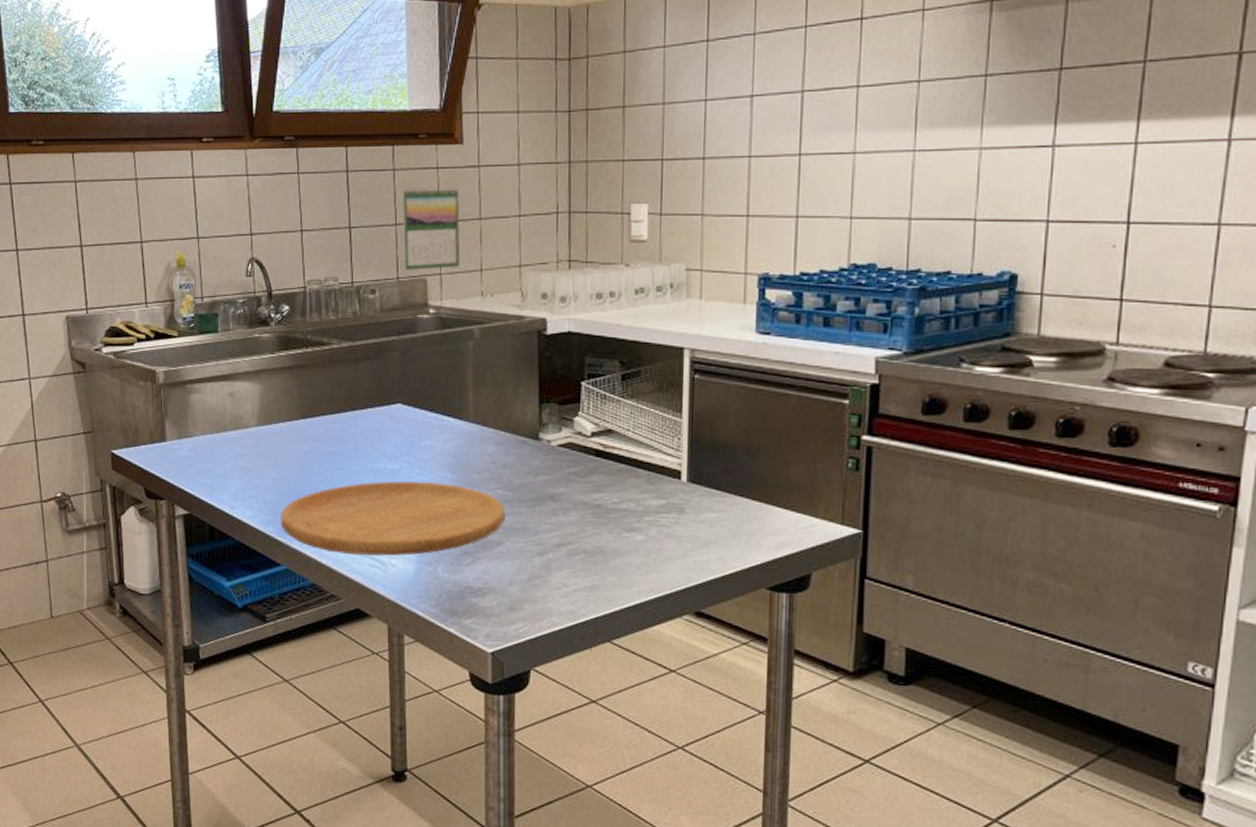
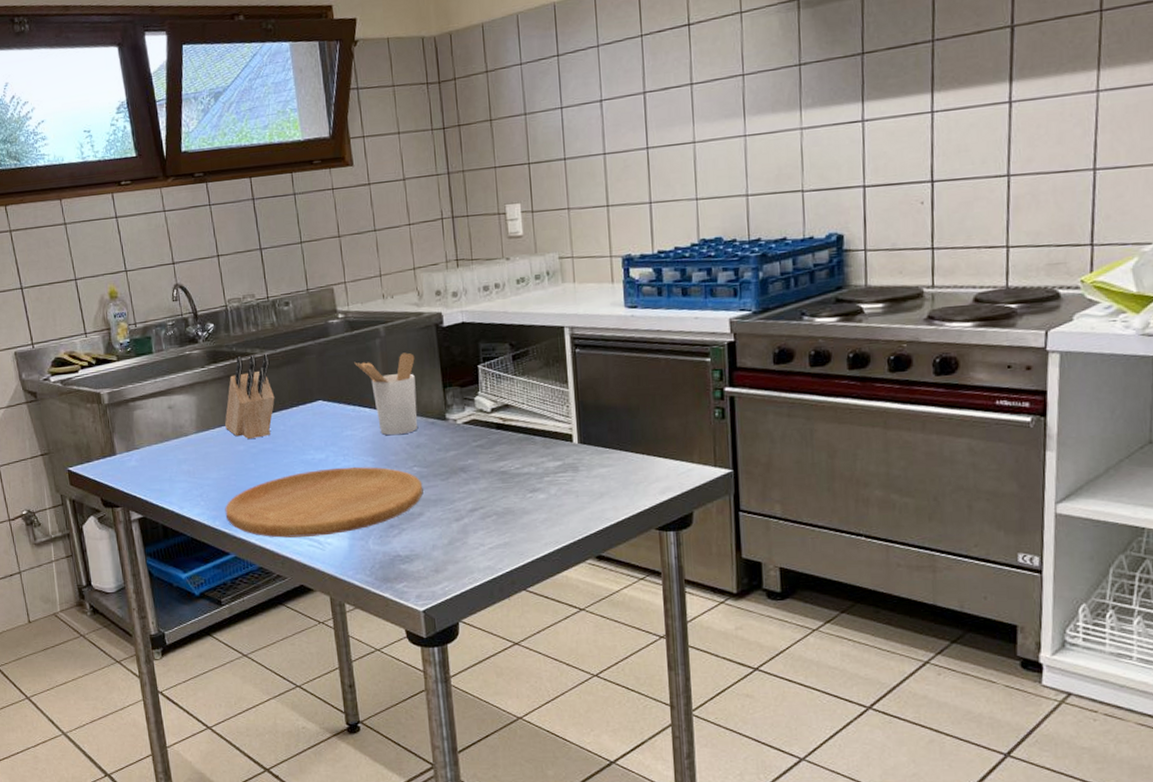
knife block: none [289,345,349,440] -> present [224,354,275,440]
calendar: present [402,186,461,270] -> none [303,205,362,282]
utensil holder: none [442,359,511,452] -> present [354,352,417,436]

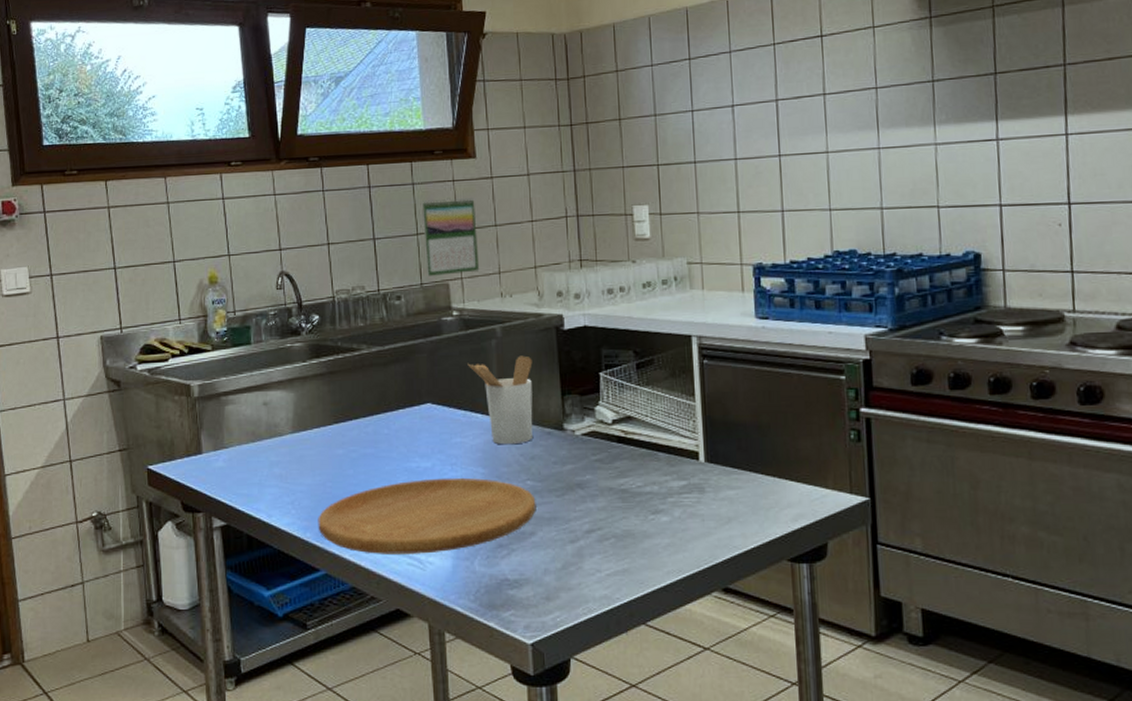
knife block: present [224,354,275,440] -> none [323,351,380,443]
calendar: none [303,205,362,282] -> present [421,198,480,276]

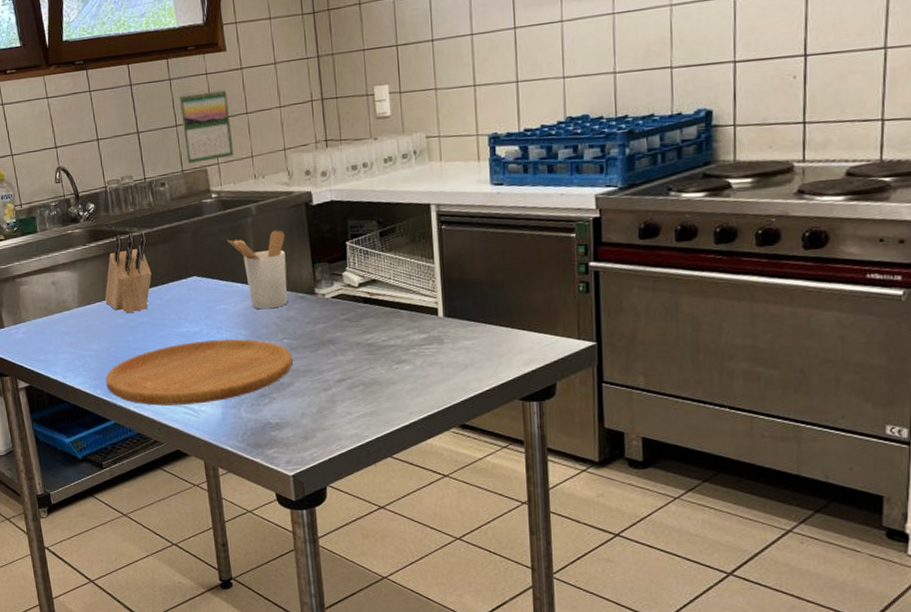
knife block: none [323,351,380,443] -> present [104,233,152,314]

